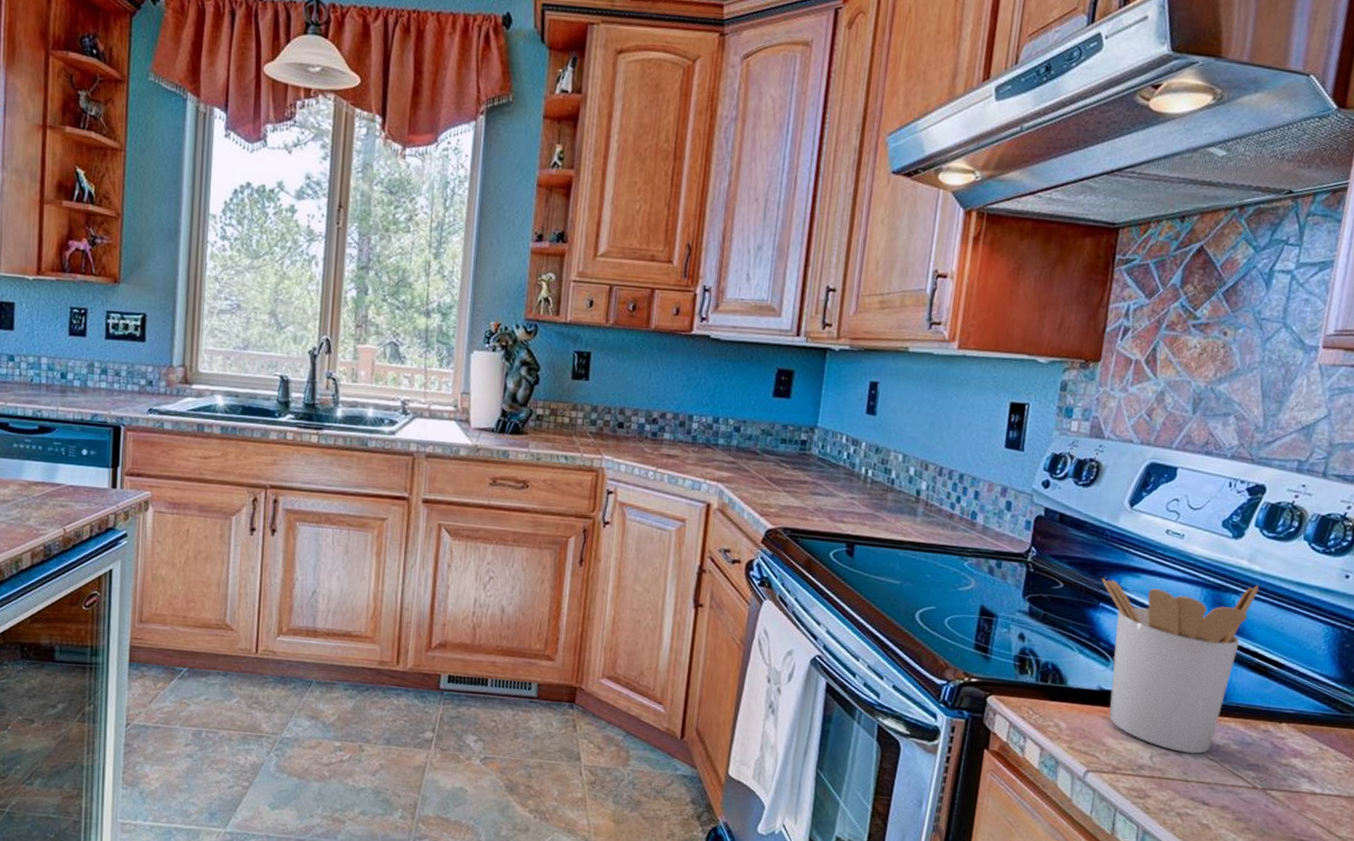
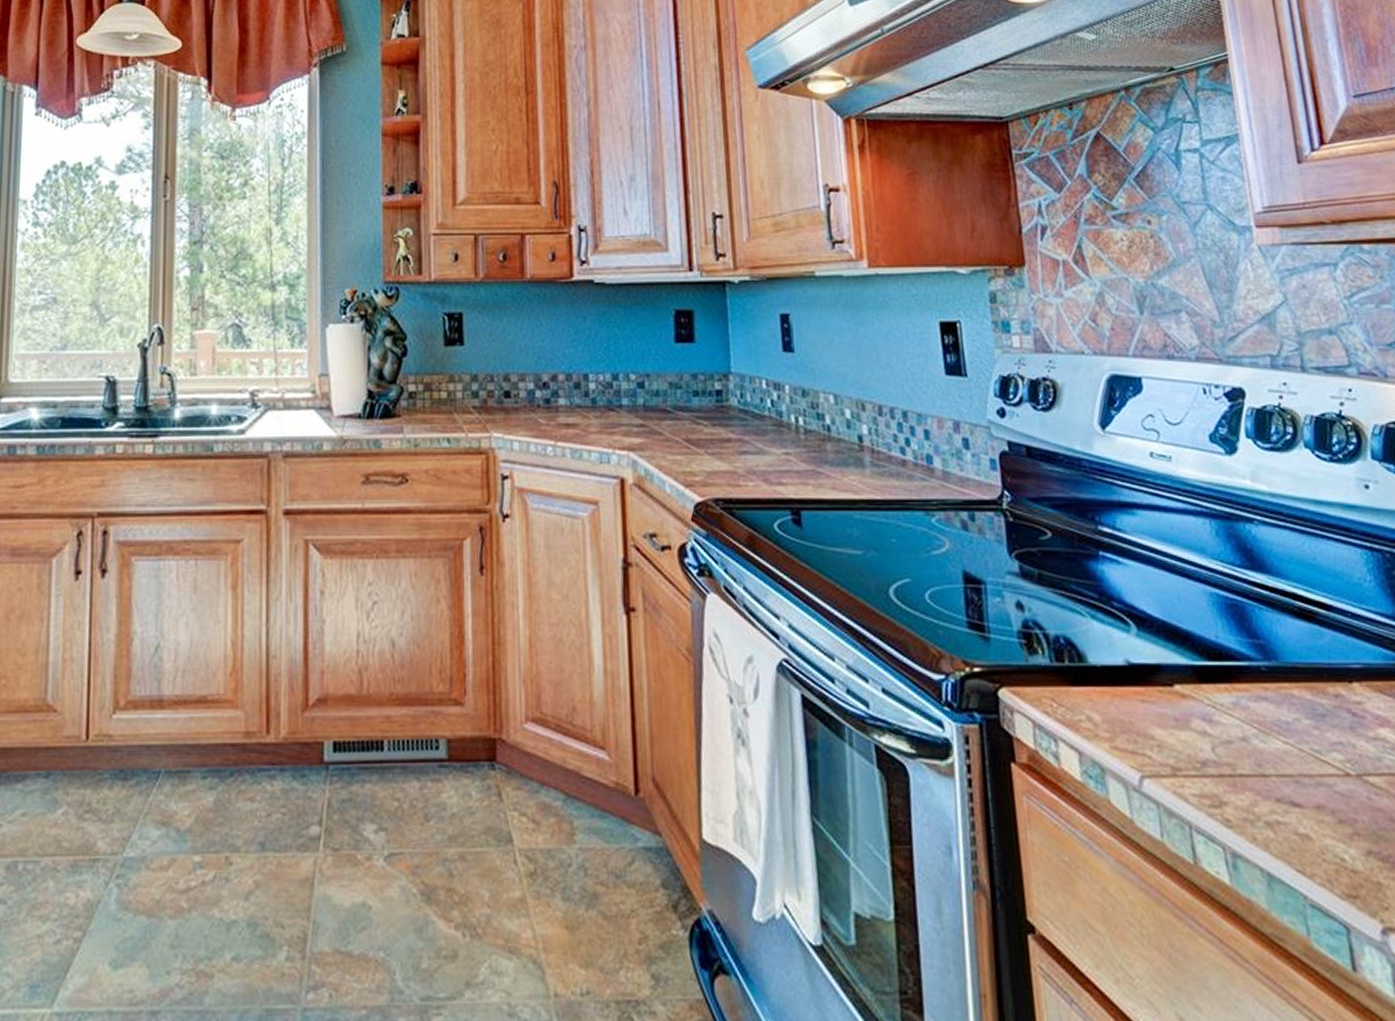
utensil holder: present [1102,578,1259,754] -> none [1093,508,1280,738]

